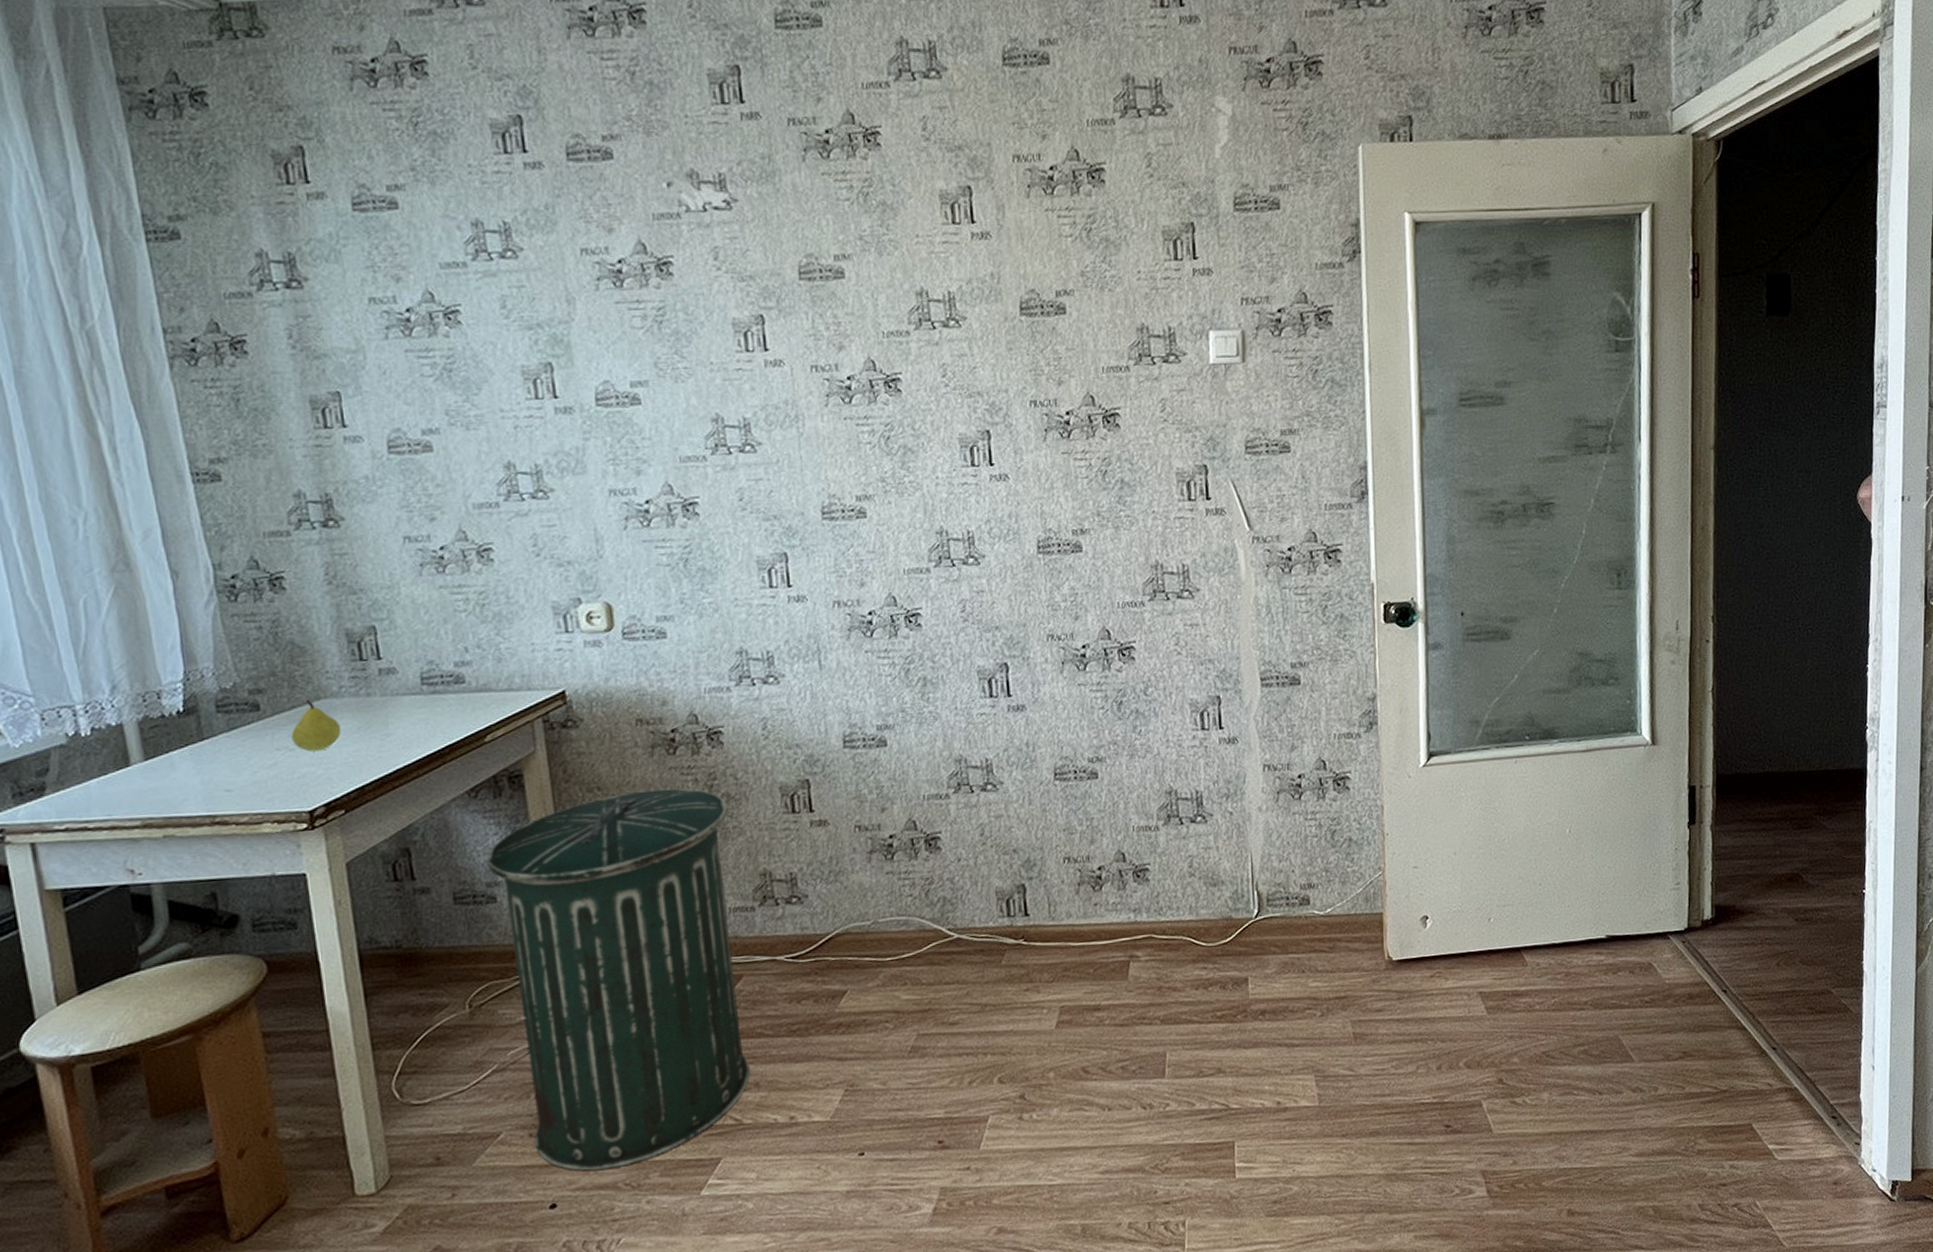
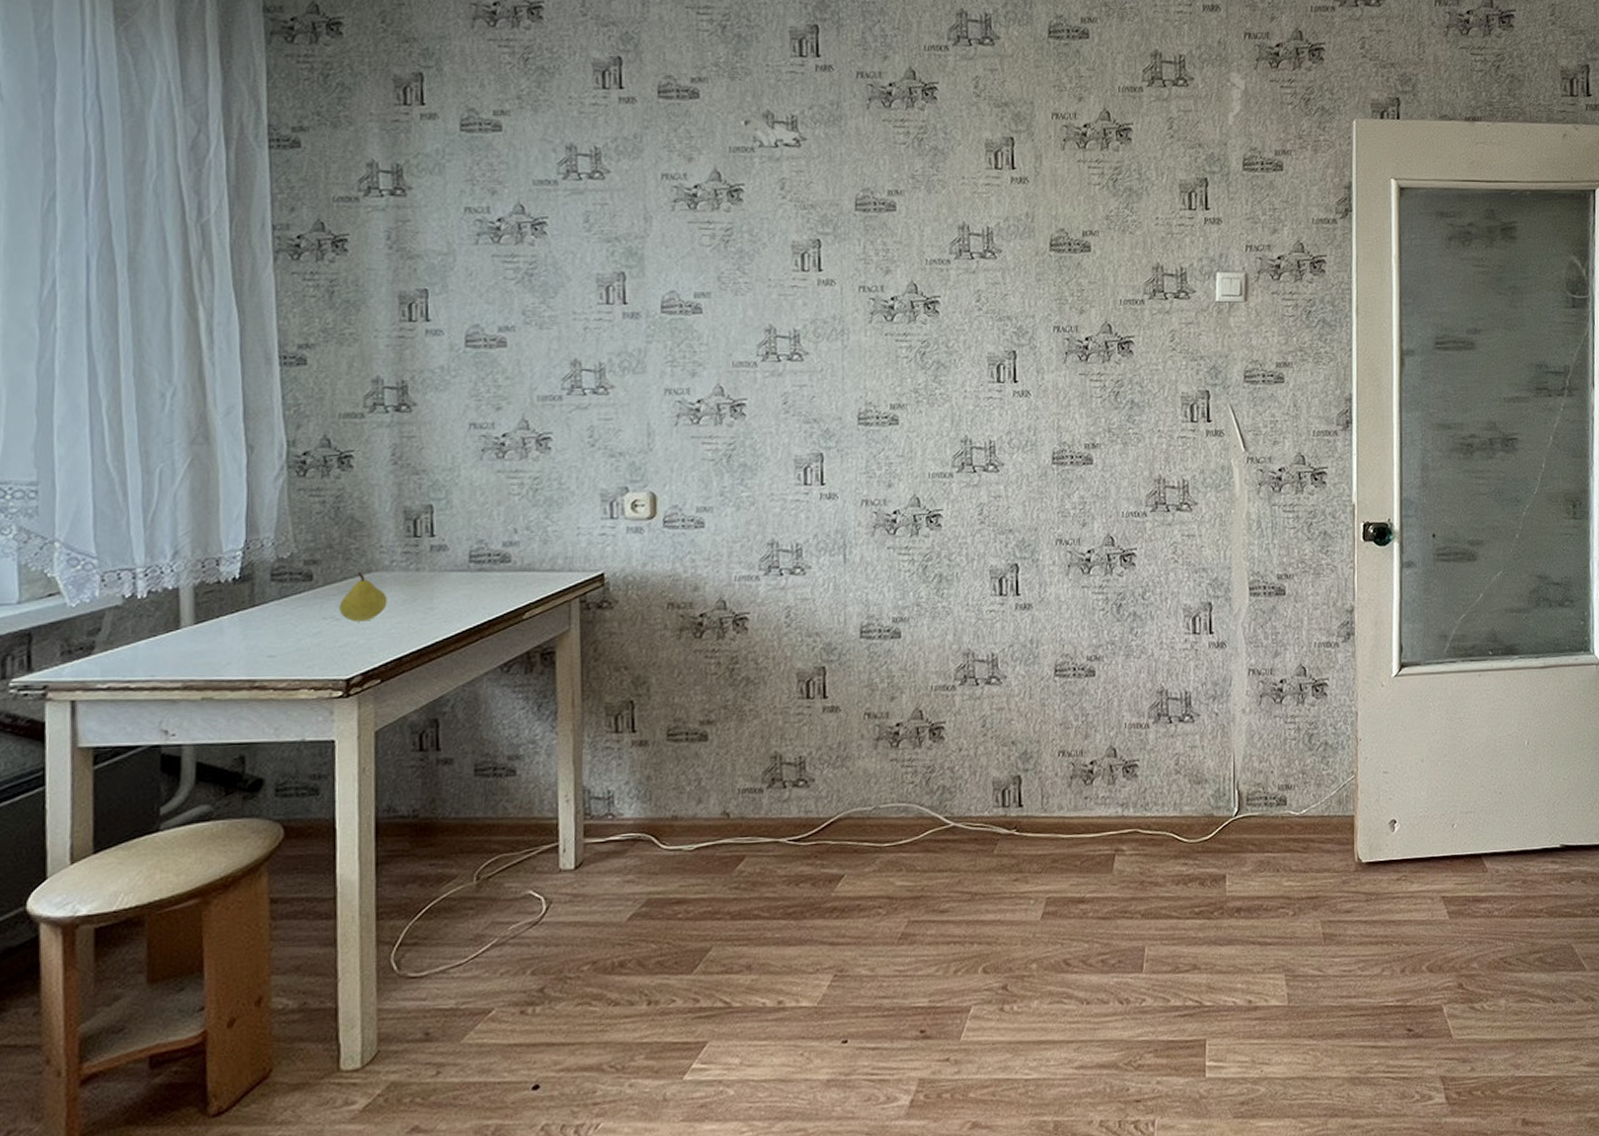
trash can: present [486,788,750,1172] -> none [511,670,746,1052]

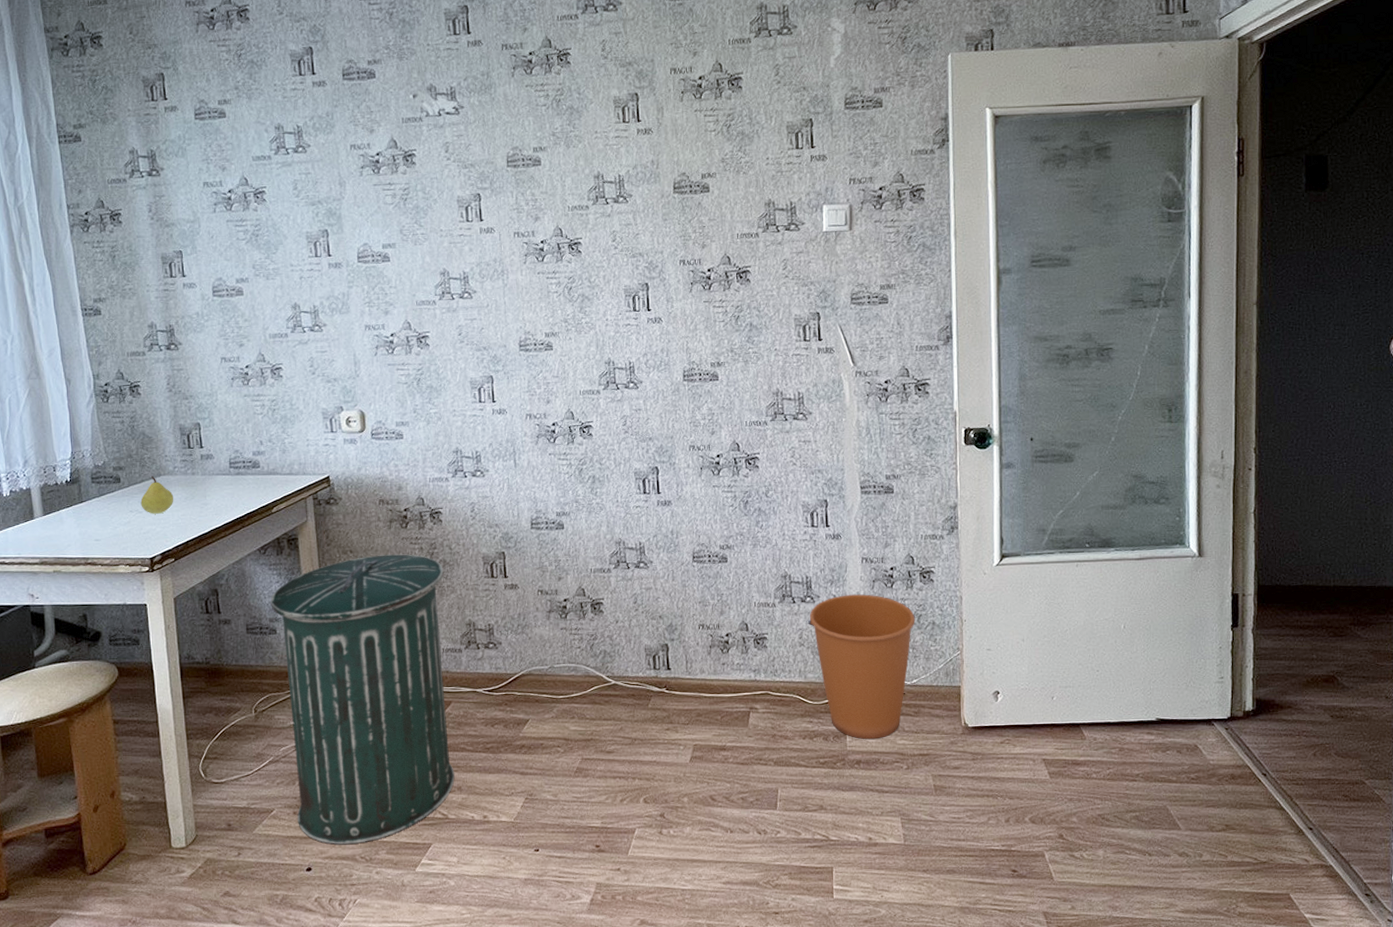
trash can: none [511,670,746,1052] -> present [270,554,455,845]
bucket: none [1186,711,1307,883] -> present [808,594,916,740]

